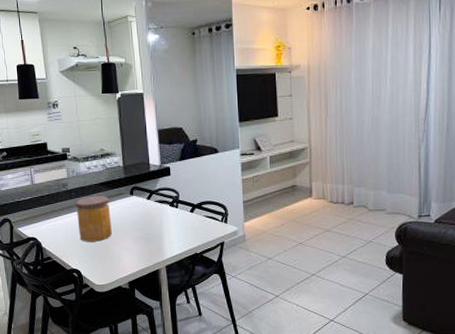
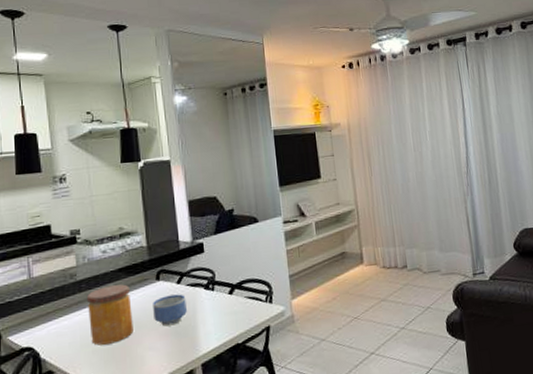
bowl: none [127,208,155,233] -> present [153,294,187,327]

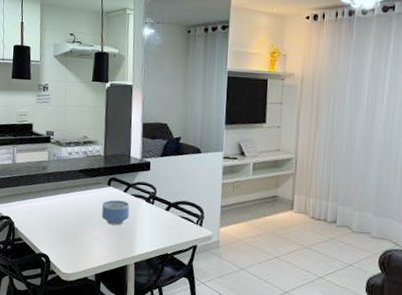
jar: present [86,284,134,346] -> none [52,182,86,229]

